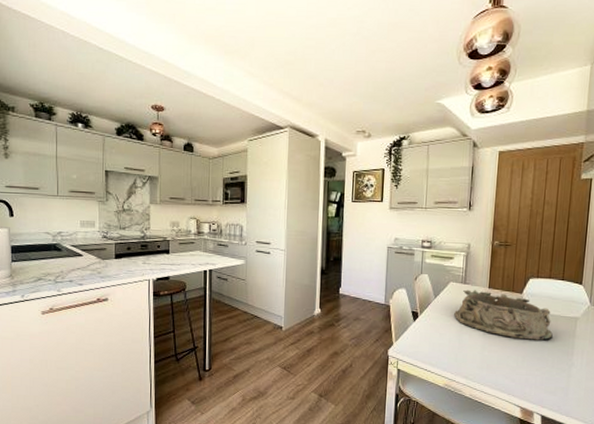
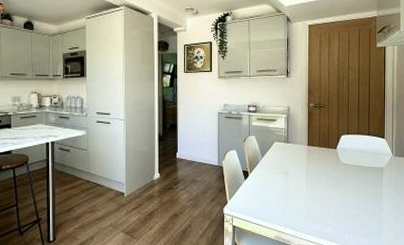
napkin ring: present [454,289,554,341] -> none [280,148,365,190]

